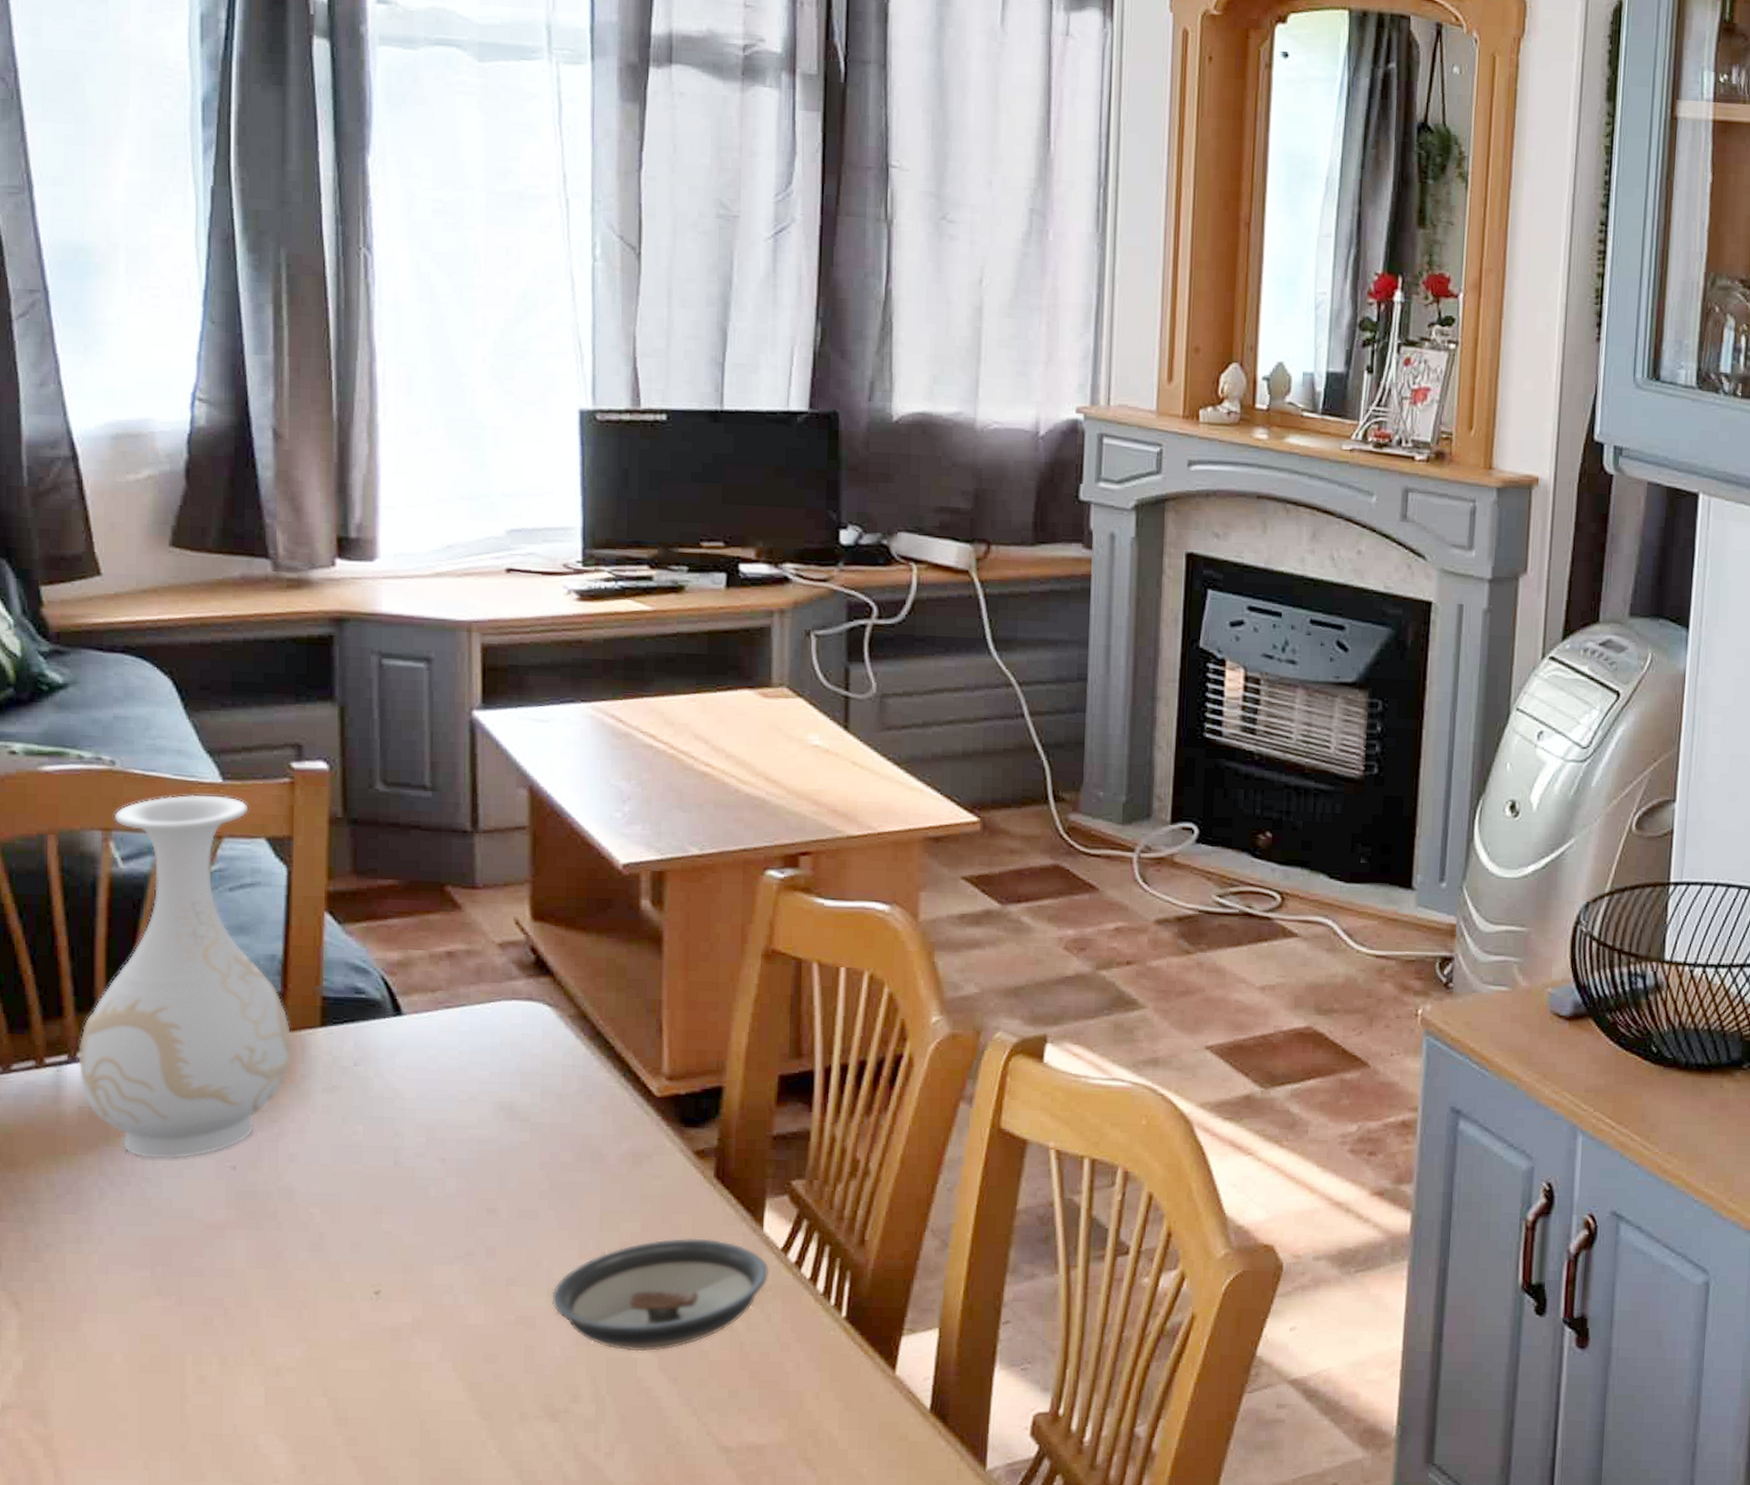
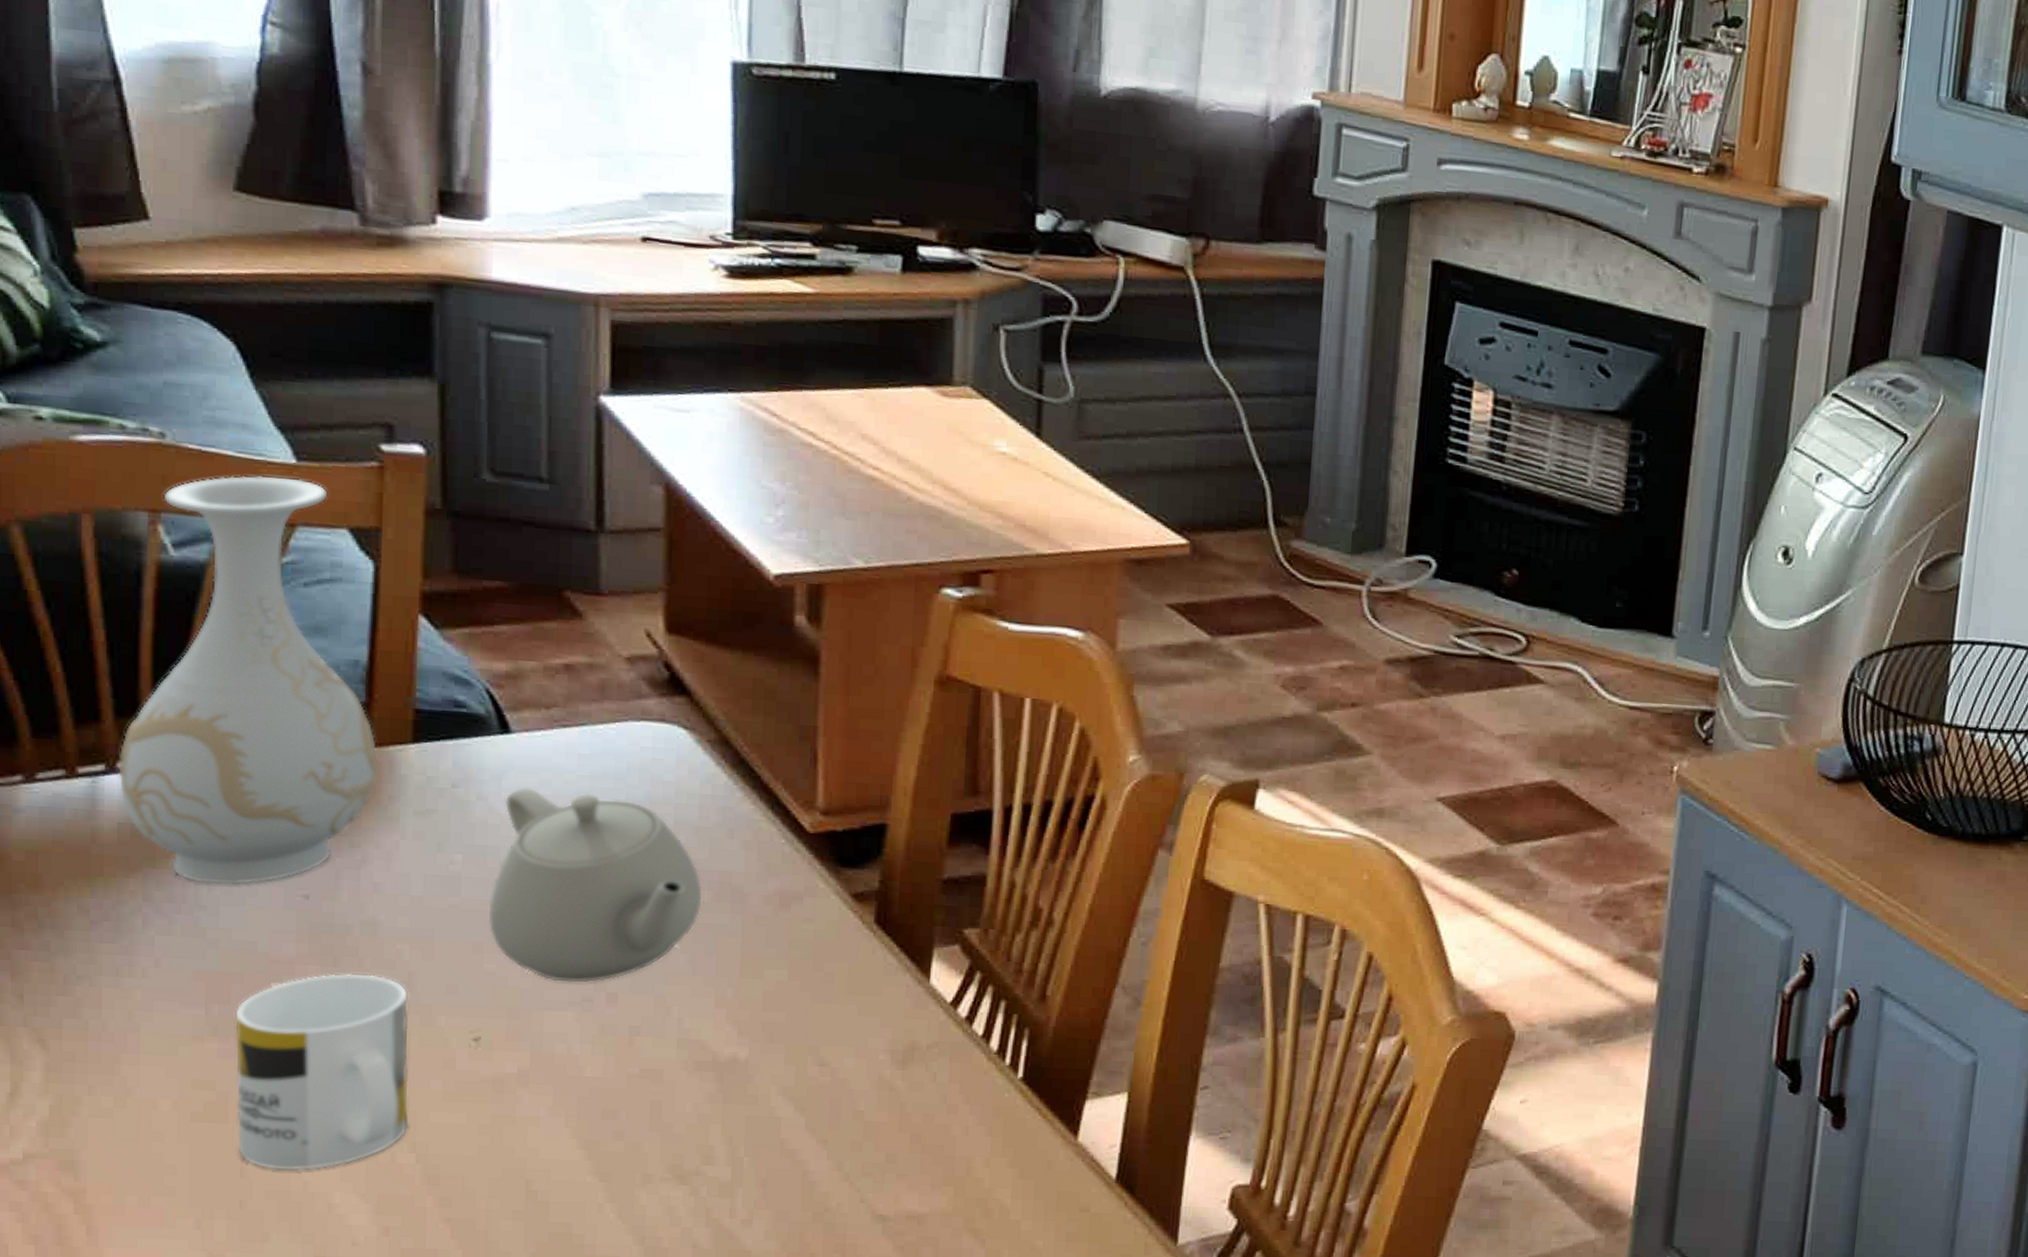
mug: none [175,1235,320,1416] -> present [235,973,409,1171]
teapot: none [385,1063,567,1239] -> present [488,787,703,983]
saucer: present [551,1238,769,1352] -> none [682,988,935,1111]

